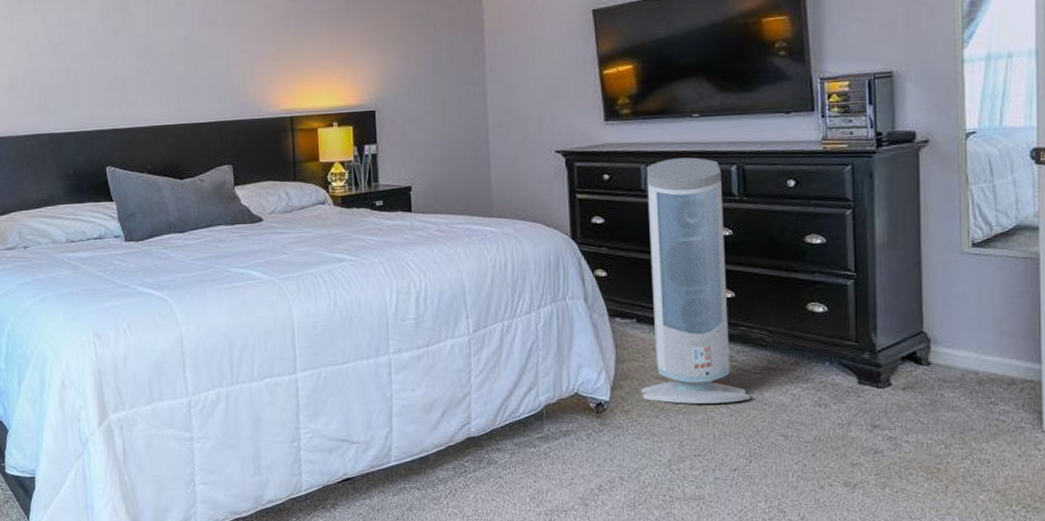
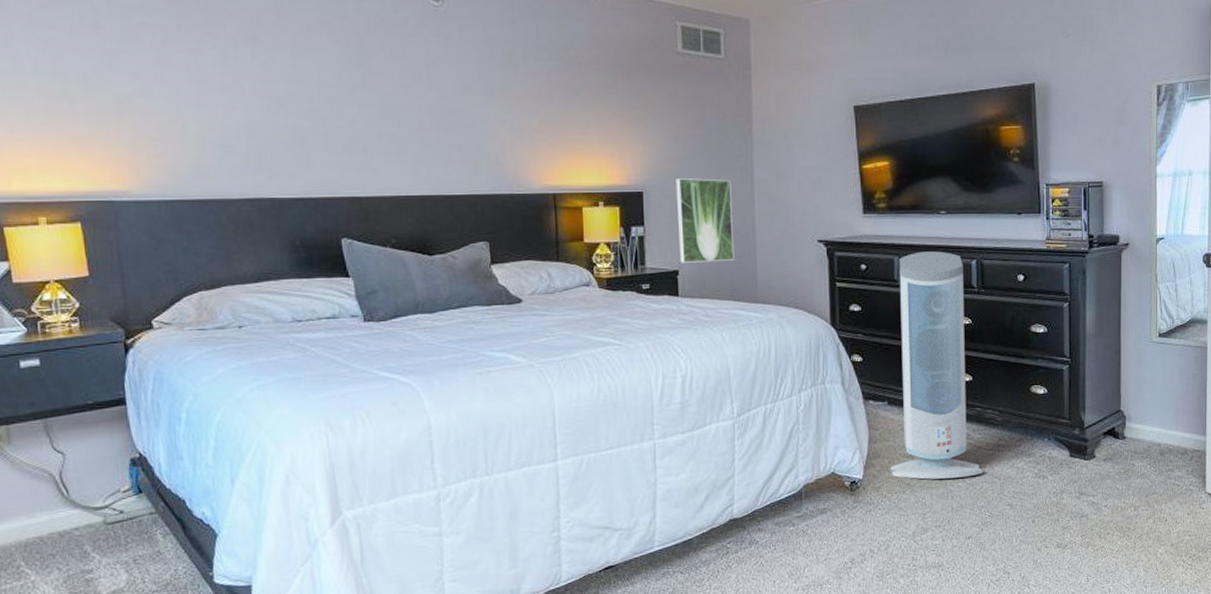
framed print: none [407,93,468,179] -> present [675,178,735,263]

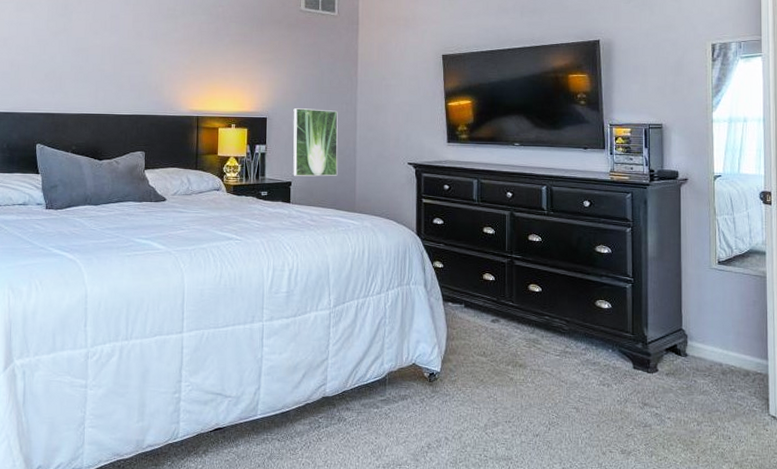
air purifier: present [890,251,983,480] -> none [466,176,550,379]

